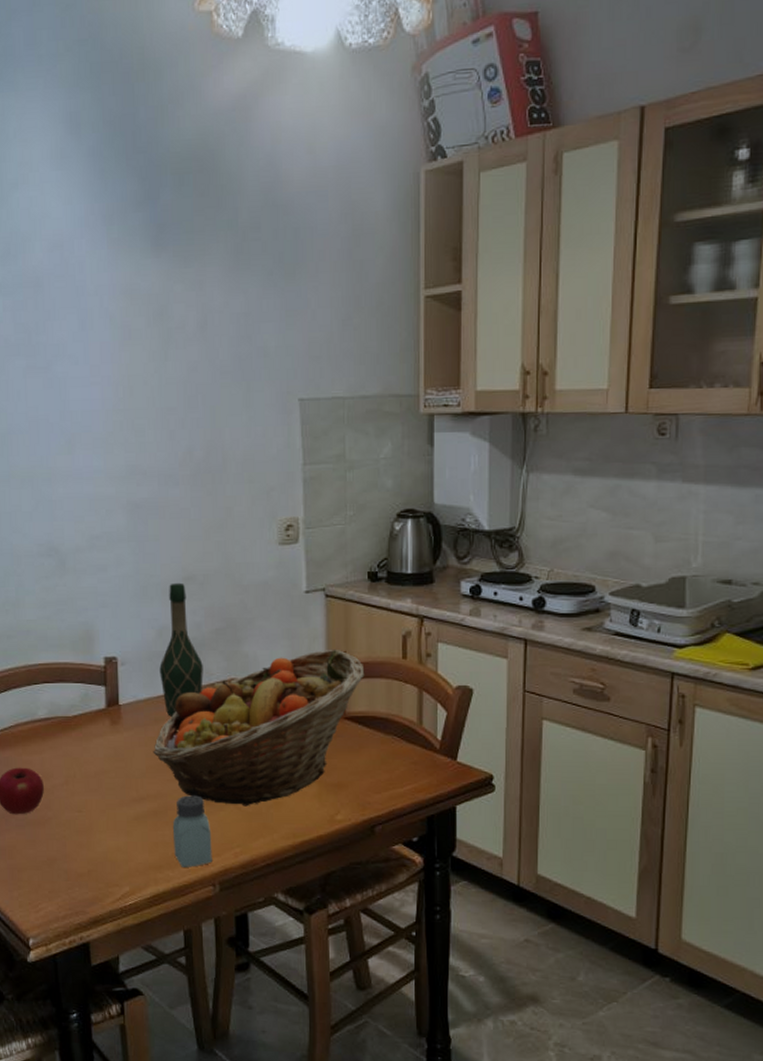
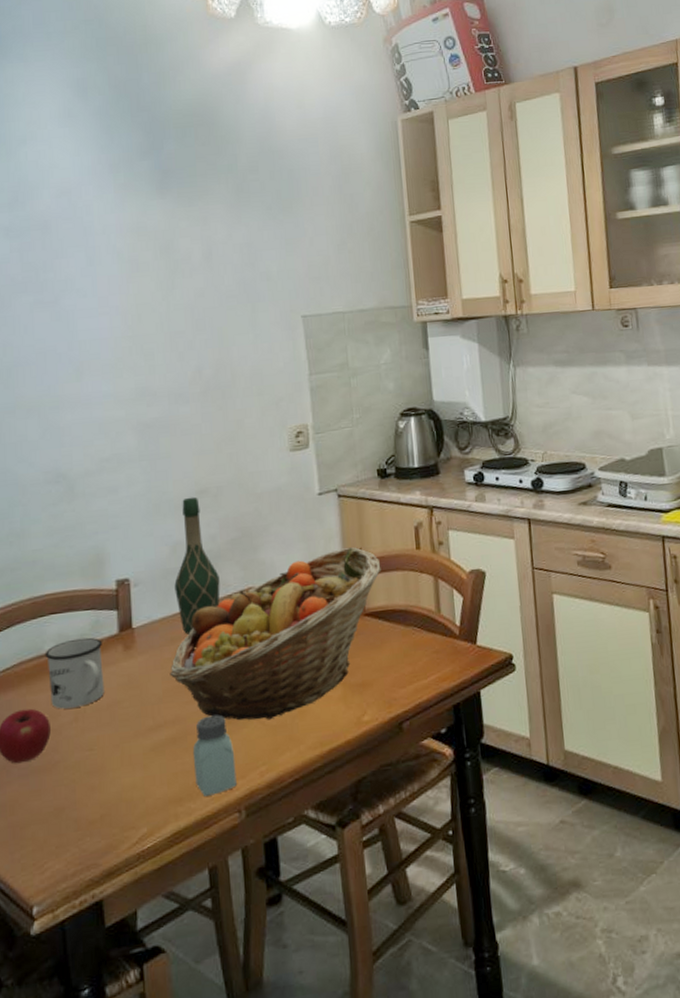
mug: none [38,708,92,772] -> present [44,637,104,709]

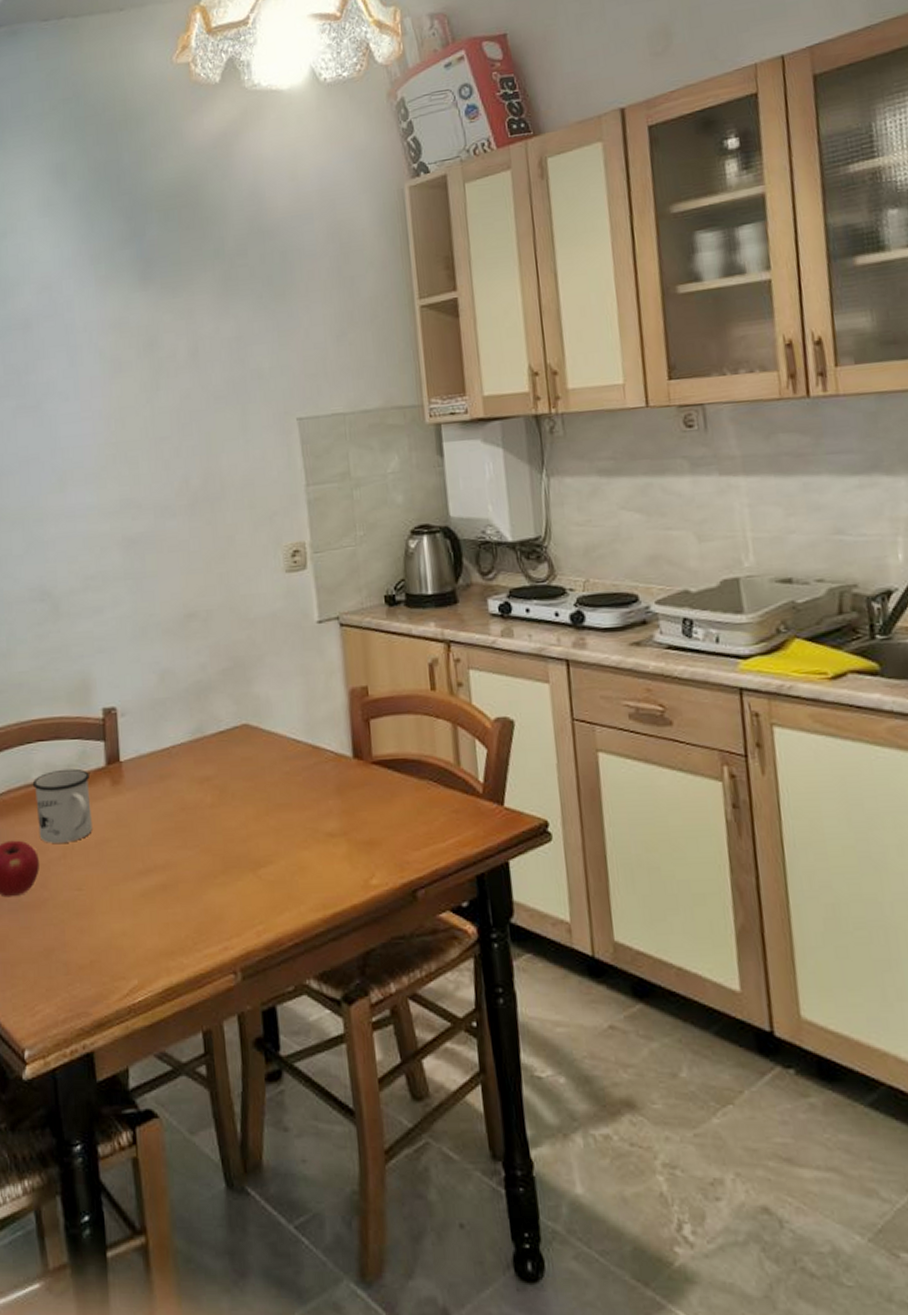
fruit basket: present [170,546,381,721] -> none [159,683,390,874]
wine bottle: present [174,496,220,634] -> none [163,620,212,772]
saltshaker: present [193,714,237,796] -> none [185,863,232,952]

